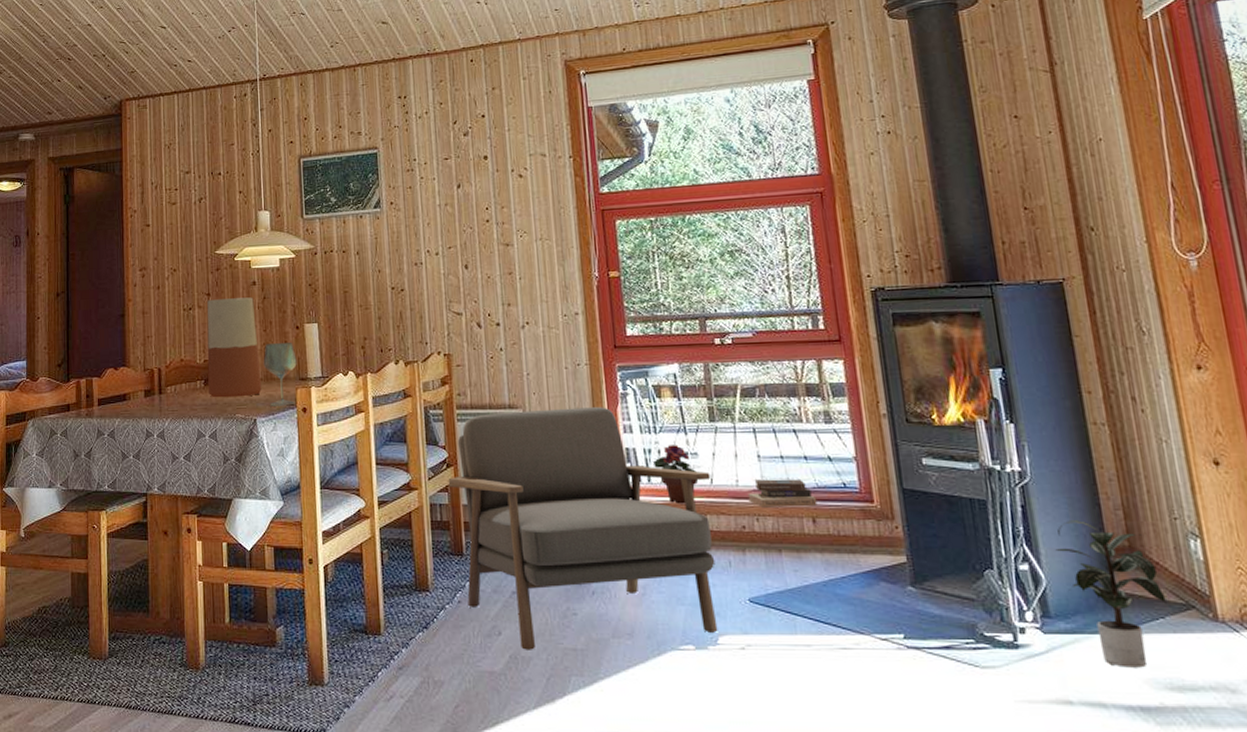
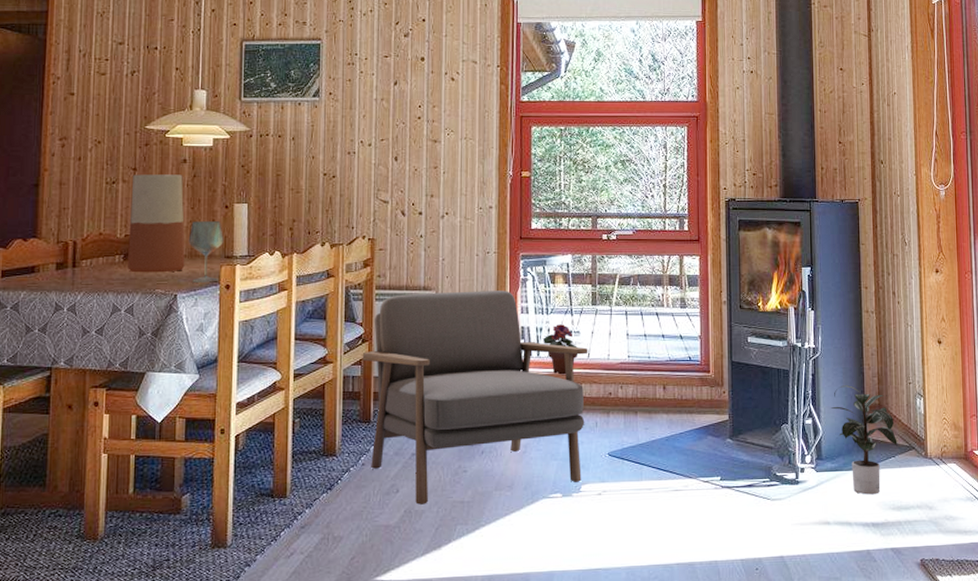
books: present [747,479,818,508] -> none [616,353,668,377]

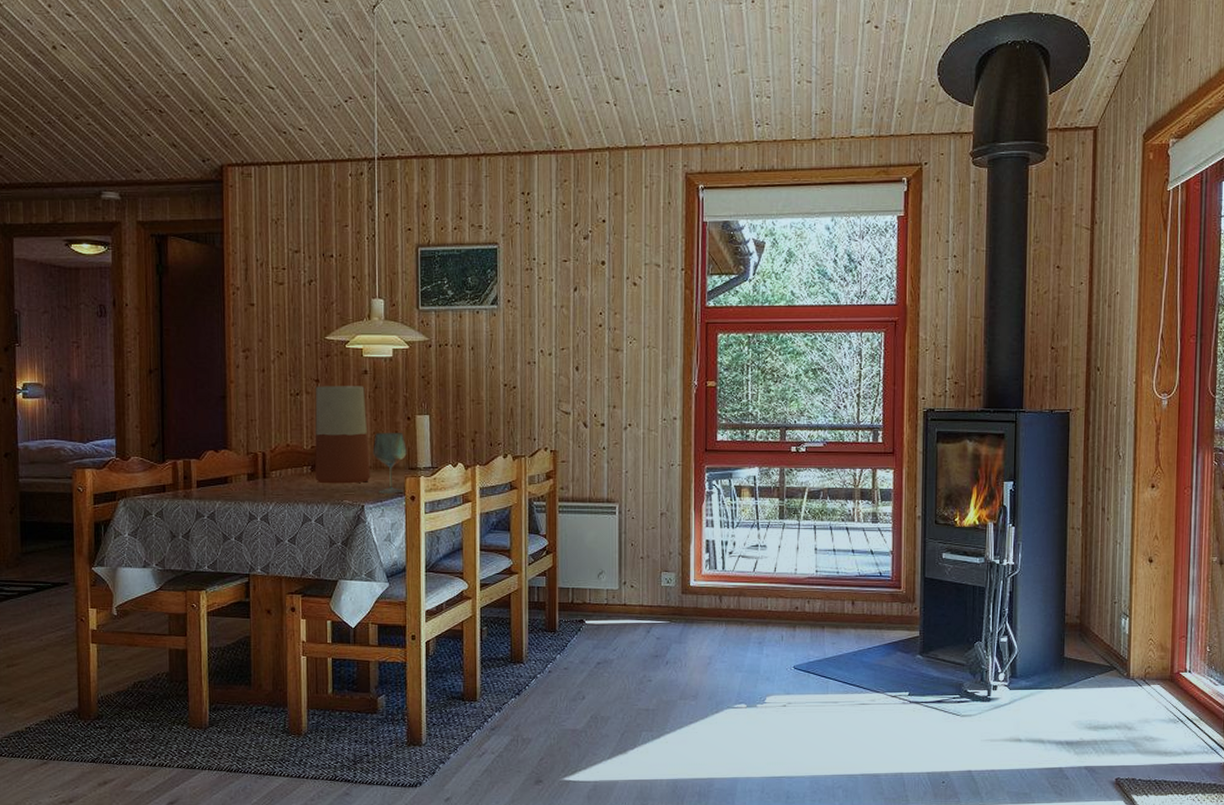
armchair: present [362,290,588,505] -> none [546,503,775,711]
potted flower: present [543,324,577,375] -> none [729,538,764,589]
potted plant: present [831,385,897,495] -> none [1028,604,1098,714]

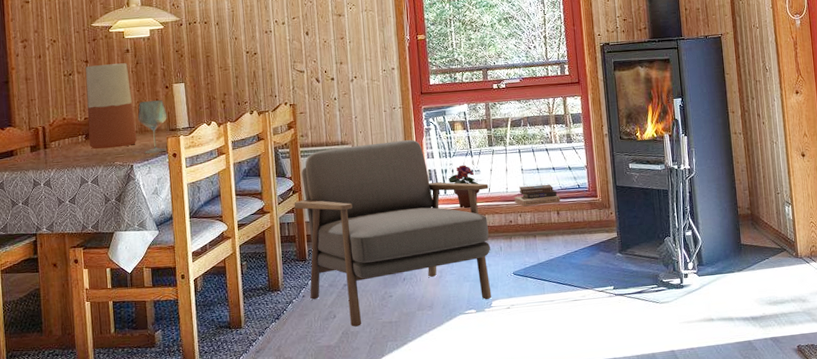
armchair: none [546,503,775,711] -> present [294,139,492,327]
potted flower: none [729,538,764,589] -> present [449,165,480,209]
books: none [803,568,857,592] -> present [514,184,561,207]

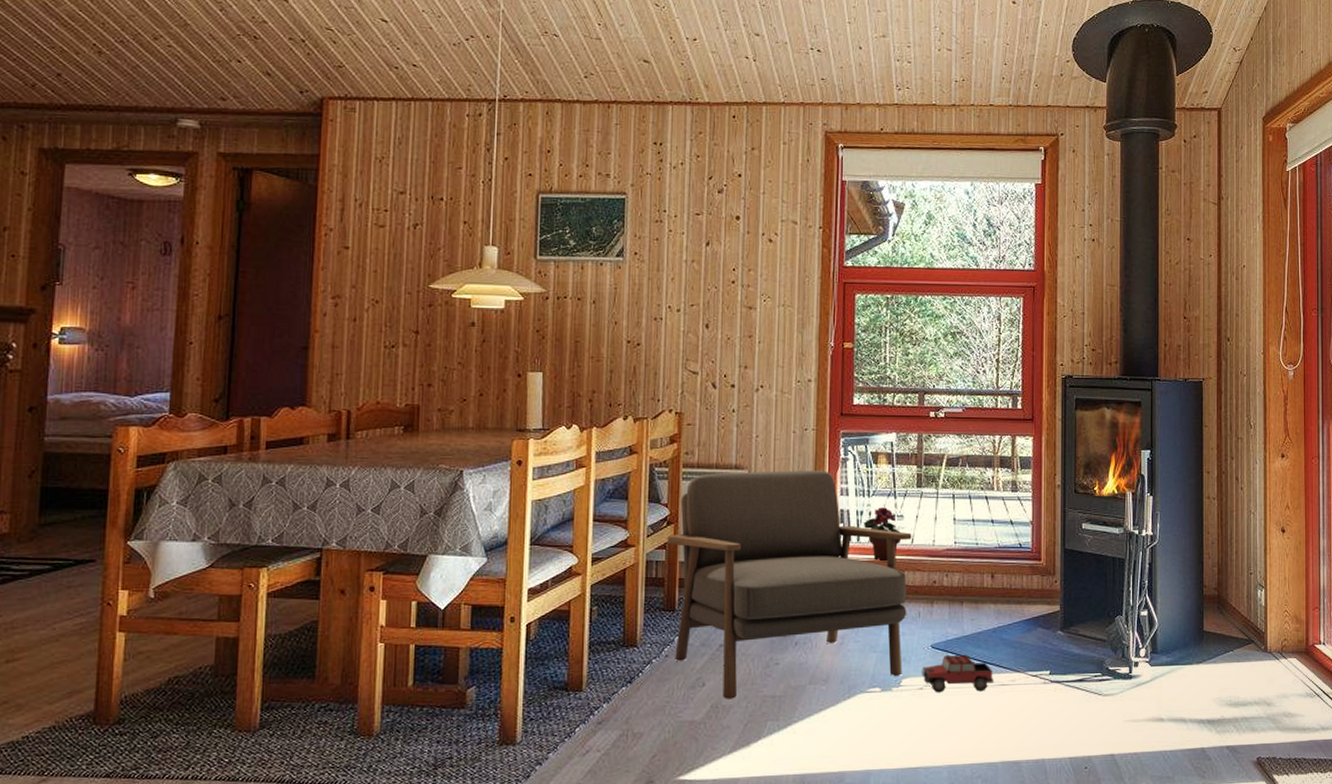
vase: present [85,63,137,150] -> none [408,338,473,446]
wine glass: present [137,99,168,154] -> none [476,390,516,458]
toy car: none [507,278,568,311] -> present [922,654,994,693]
books: present [514,184,561,207] -> none [941,539,997,565]

